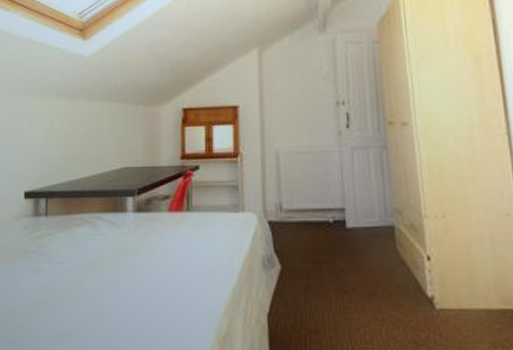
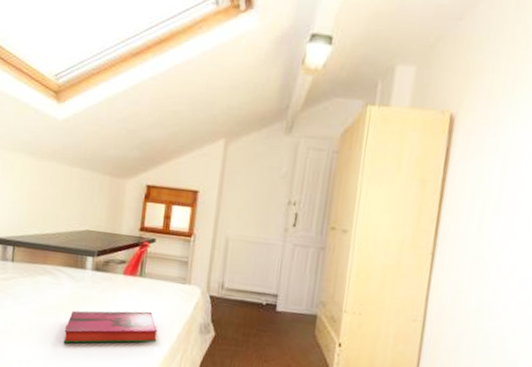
hardback book: none [108,251,215,305] -> present [63,310,158,343]

